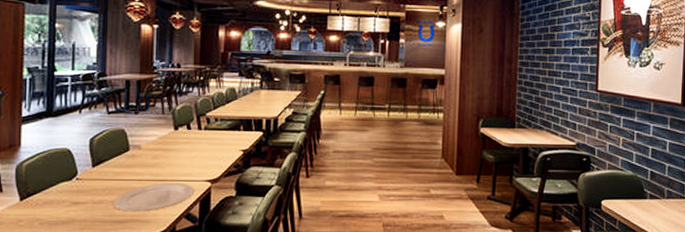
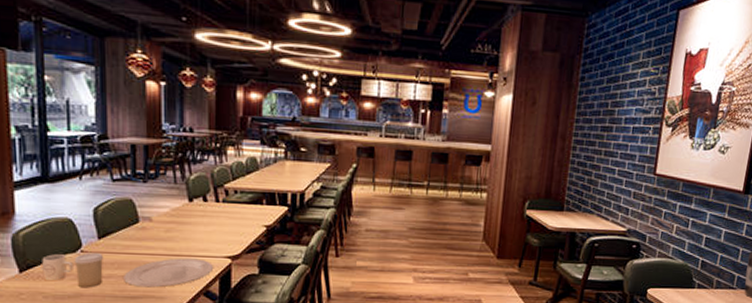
mug: none [40,182,69,208] -> present [42,254,74,281]
cup: none [70,180,97,214] -> present [74,253,104,288]

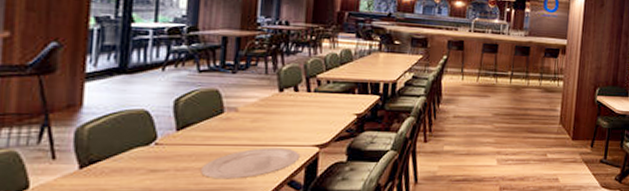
mug: present [42,254,74,281] -> none [107,148,146,177]
cup: present [74,253,104,288] -> none [146,145,181,183]

